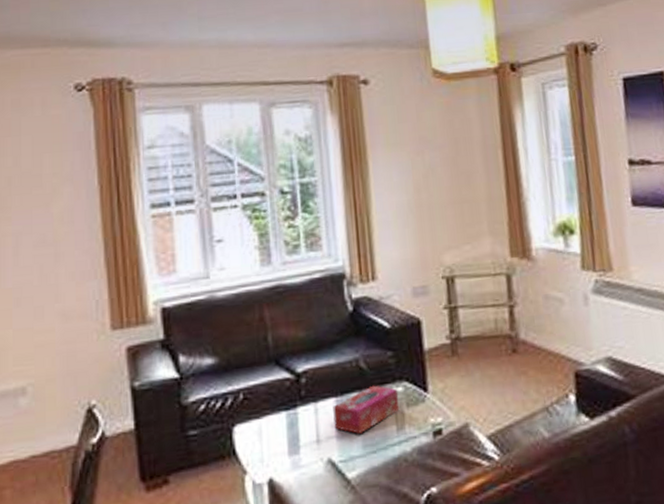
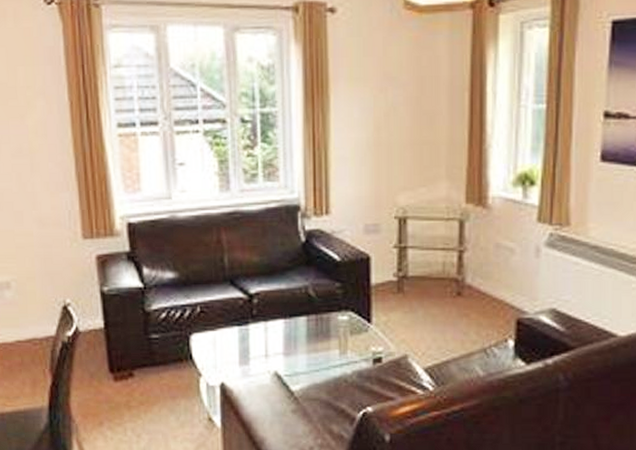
tissue box: present [333,385,400,434] -> none [281,312,344,353]

